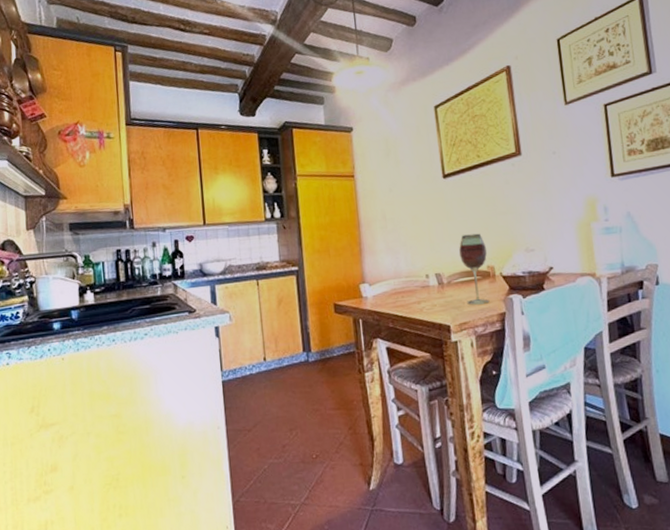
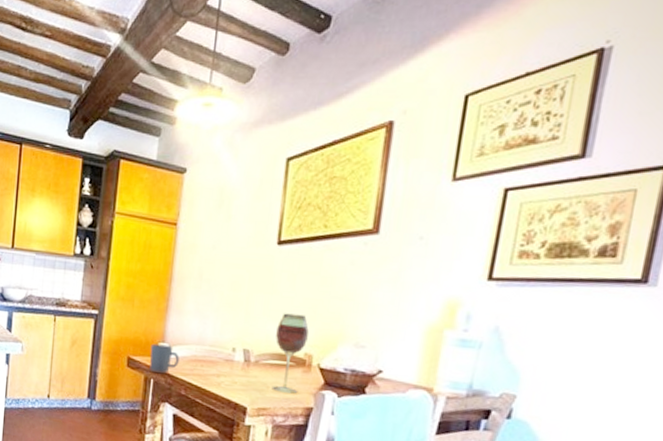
mug: none [352,284,382,313] -> present [150,343,179,374]

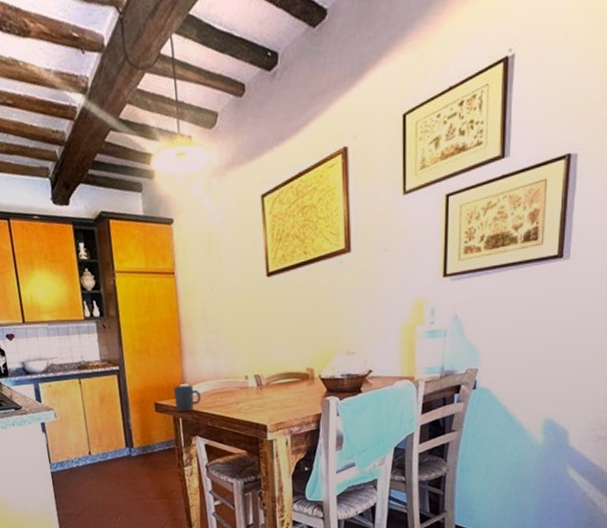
wineglass: present [271,313,309,395] -> none [279,335,307,407]

